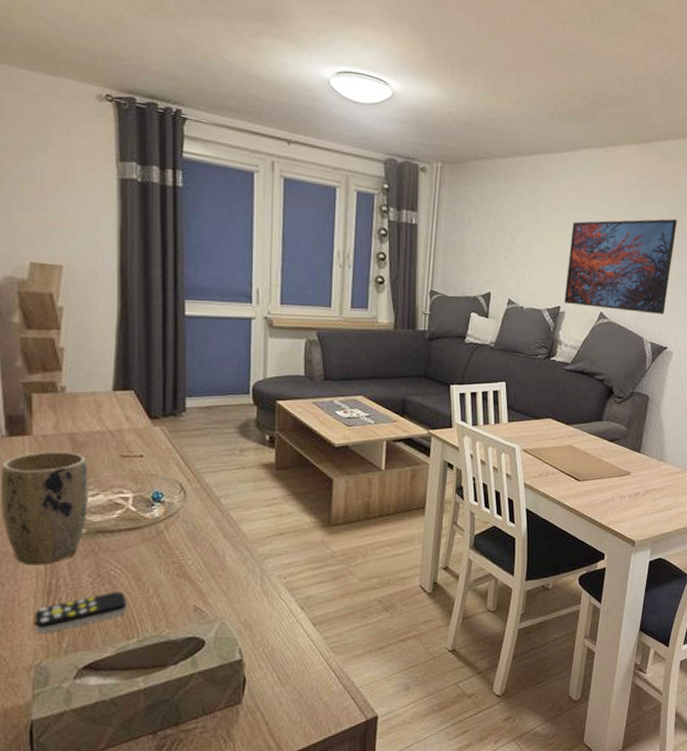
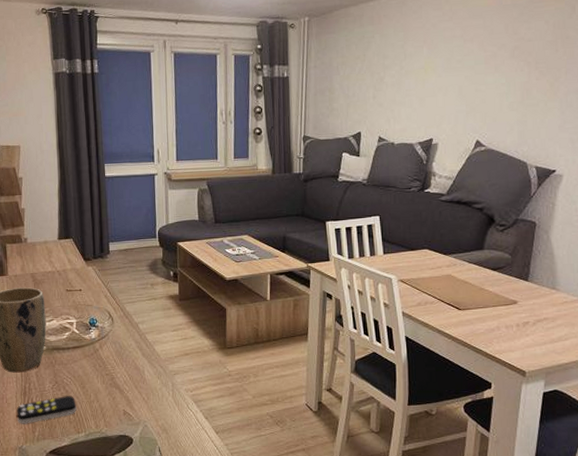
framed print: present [564,219,678,315] -> none [436,34,563,137]

